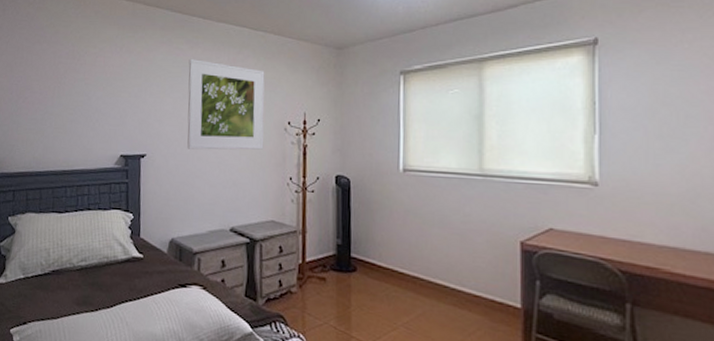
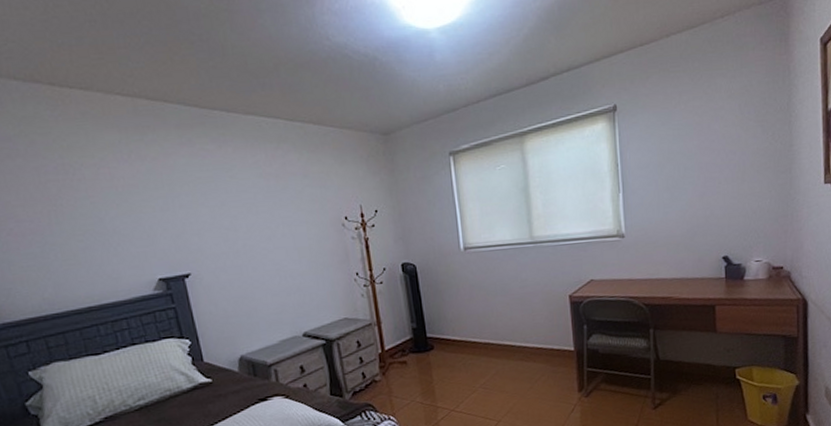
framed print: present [187,58,265,150] -> none [219,159,324,261]

